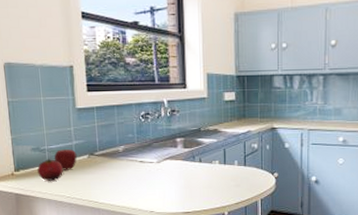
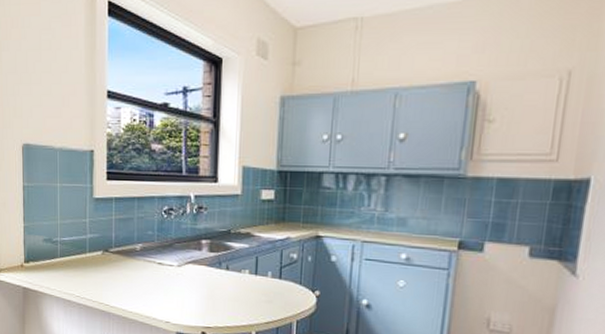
fruit: present [37,159,63,181] -> none [48,252,74,277]
apple: present [54,149,77,170] -> none [67,243,90,267]

